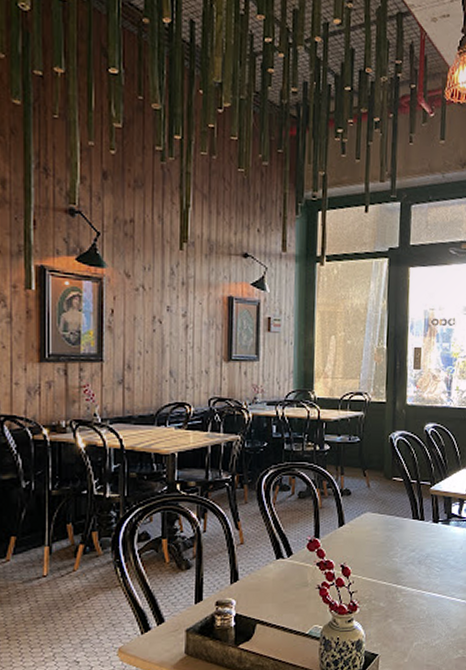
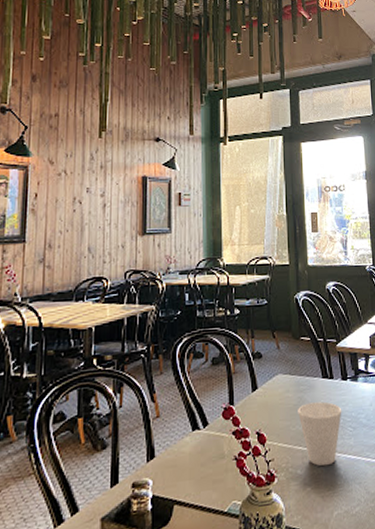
cup: none [384,542,431,602] -> present [298,401,342,467]

